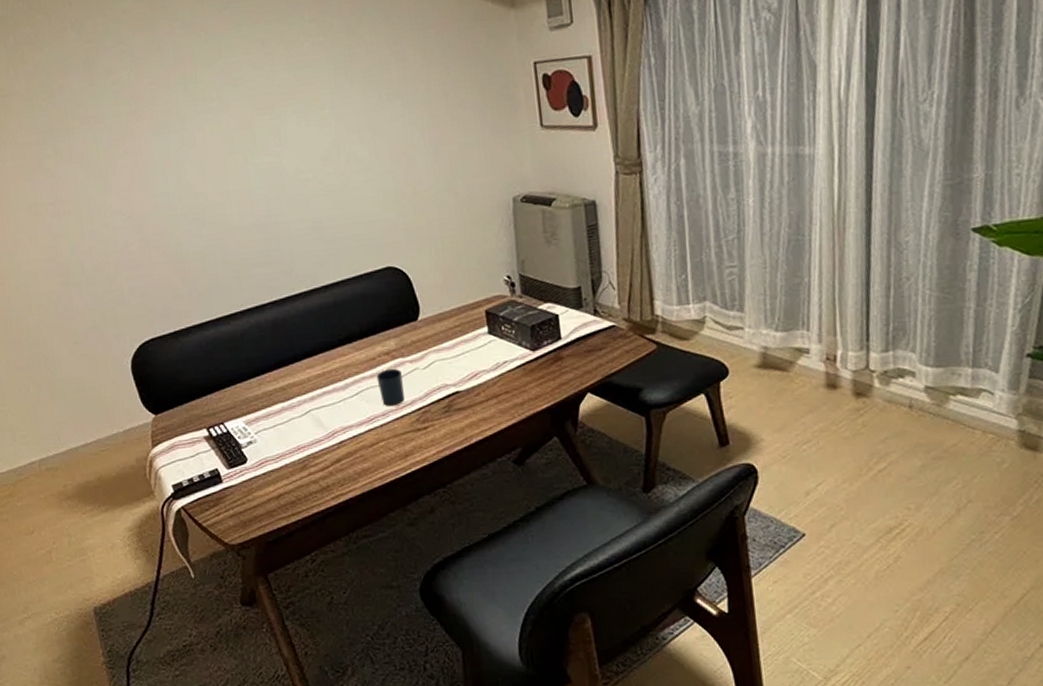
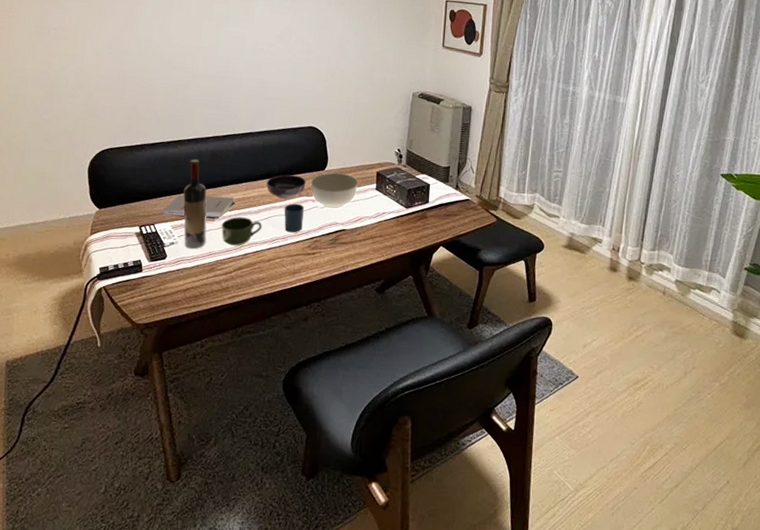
books: none [230,374,317,410] -> present [163,194,237,223]
wine bottle: none [248,334,291,447] -> present [183,159,207,250]
teacup: none [303,396,355,436] -> present [221,216,262,247]
bowl: none [347,333,398,367] -> present [266,174,306,200]
bowl: none [403,320,465,369] -> present [310,172,358,209]

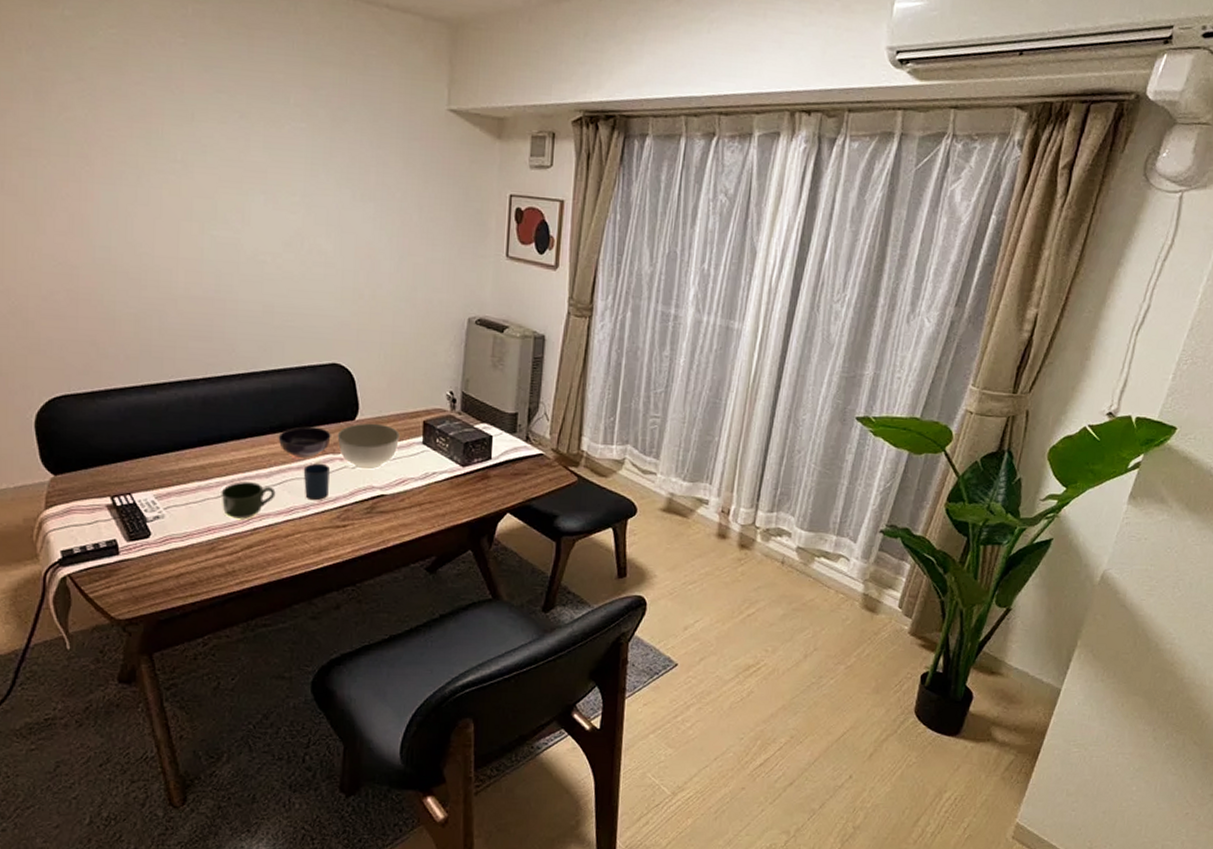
books: present [163,194,237,223] -> none [142,454,240,490]
wine bottle: present [183,159,207,250] -> none [167,408,203,525]

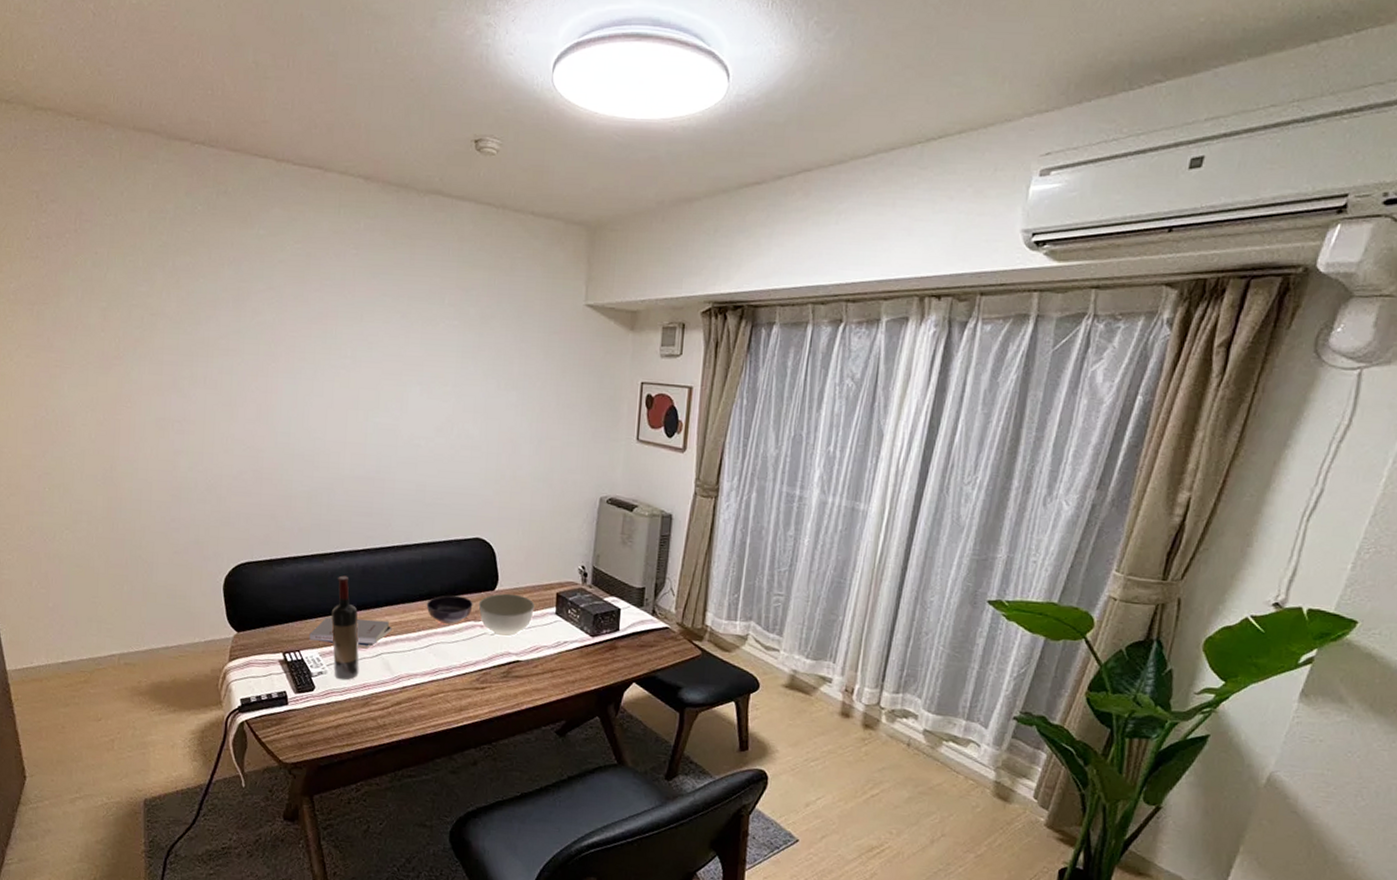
books: none [142,454,240,490] -> present [309,617,392,650]
wine bottle: none [167,408,203,525] -> present [331,575,360,681]
teacup: present [221,481,276,520] -> none [375,643,423,679]
mug: present [303,463,330,500] -> none [447,629,471,663]

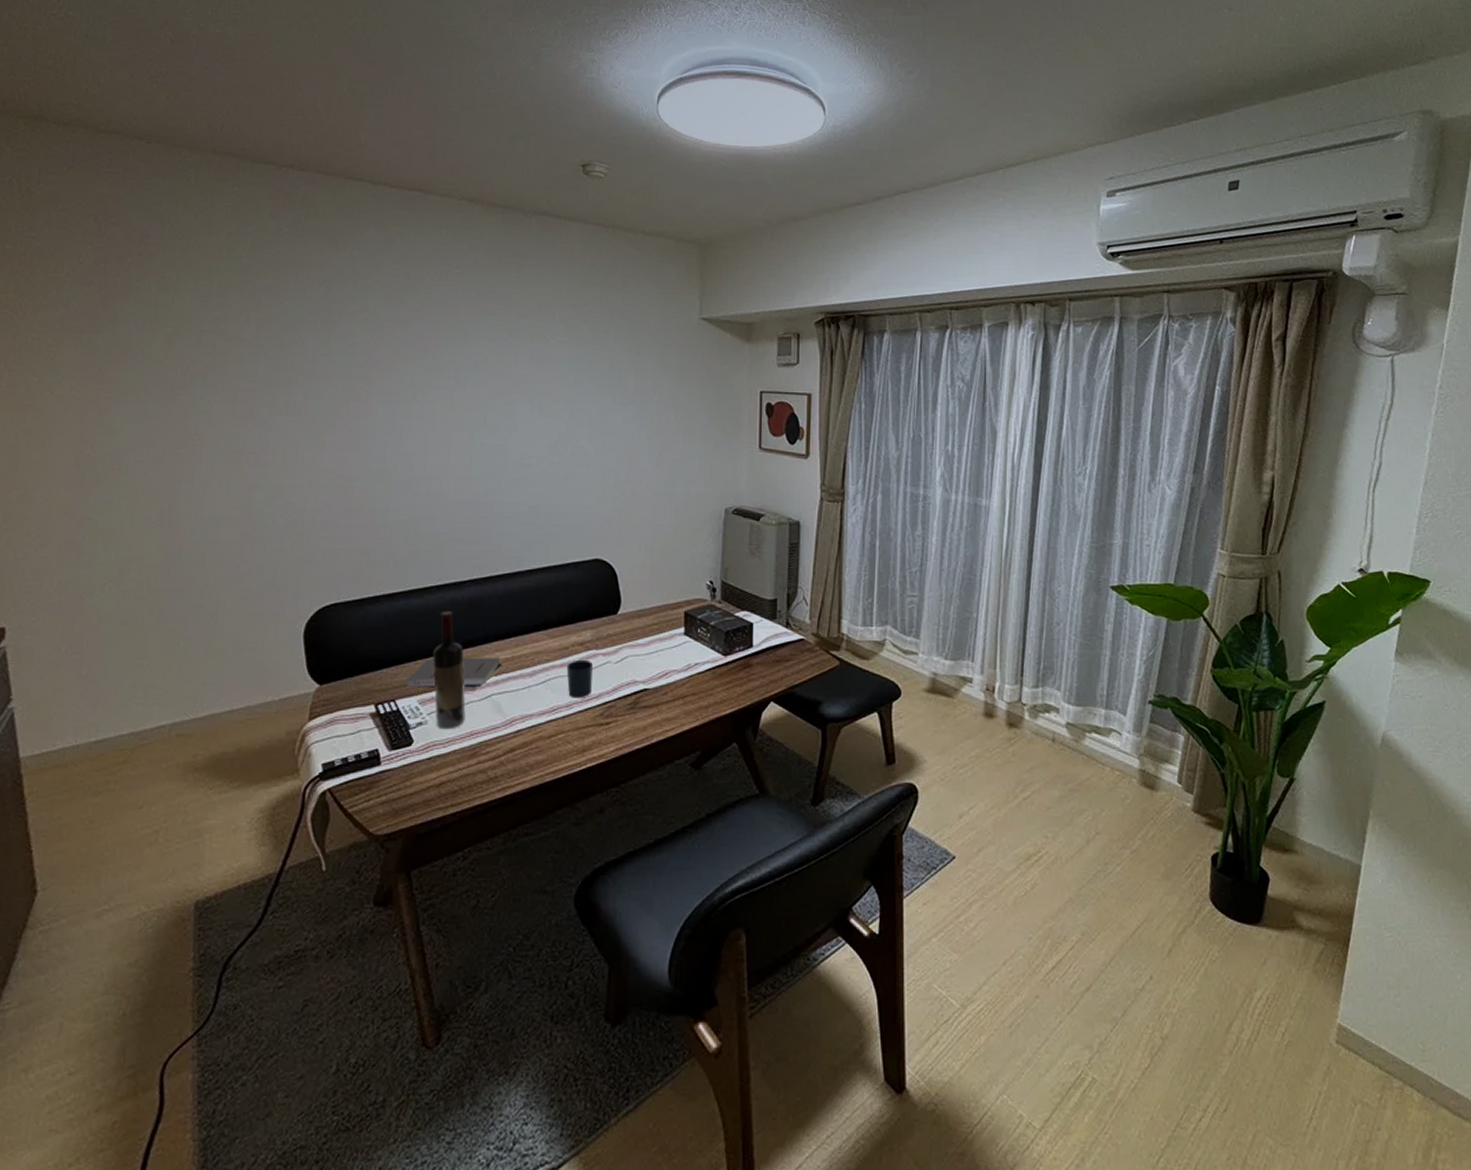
bowl: present [426,595,473,625] -> none [542,623,594,656]
mug: none [447,629,471,663] -> present [566,659,593,697]
bowl: present [478,593,535,637] -> none [600,616,661,664]

